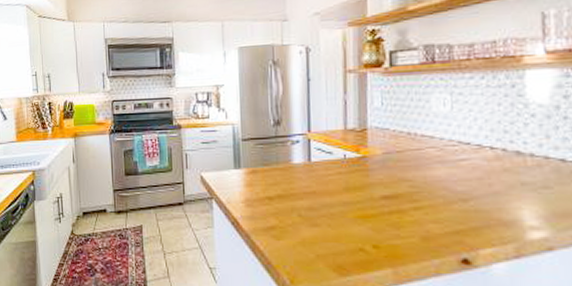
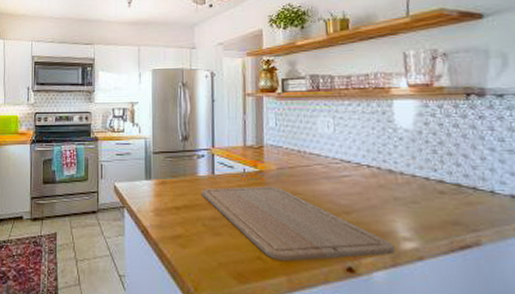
chopping board: none [296,174,520,253] -> present [201,186,395,262]

